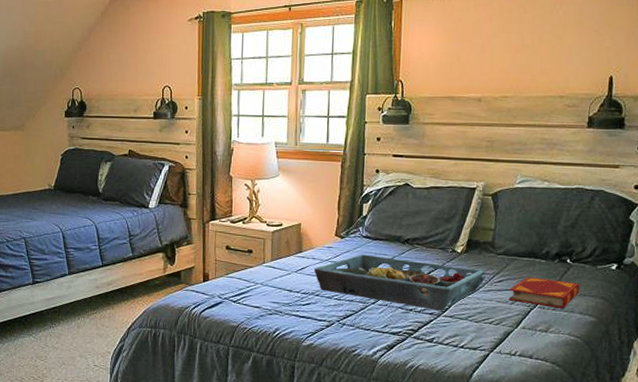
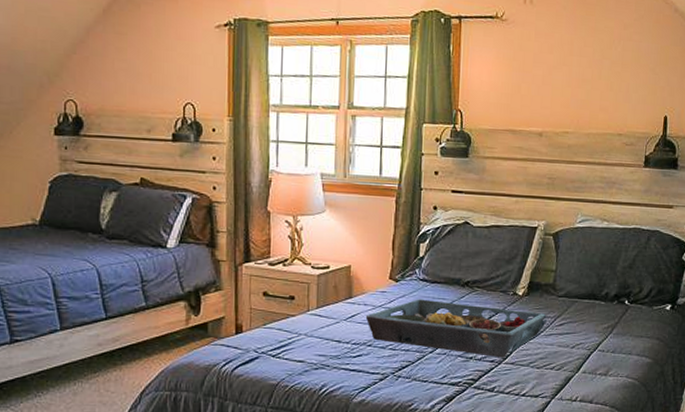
hardback book: present [508,277,581,308] -> none [569,319,638,351]

